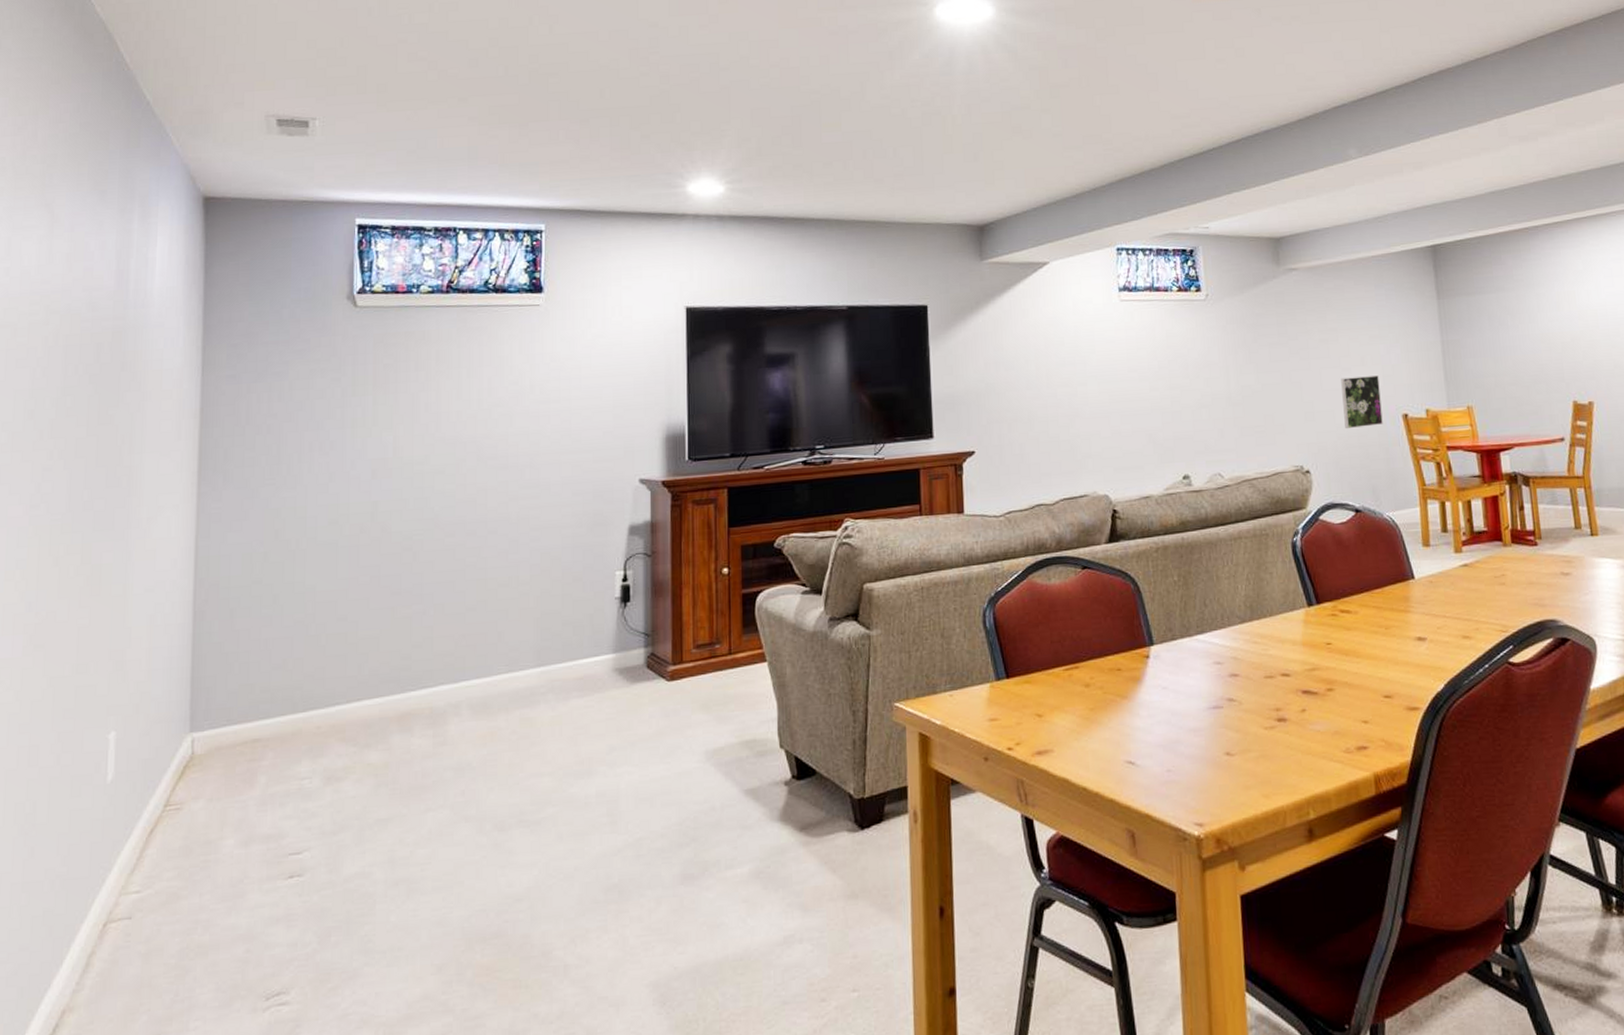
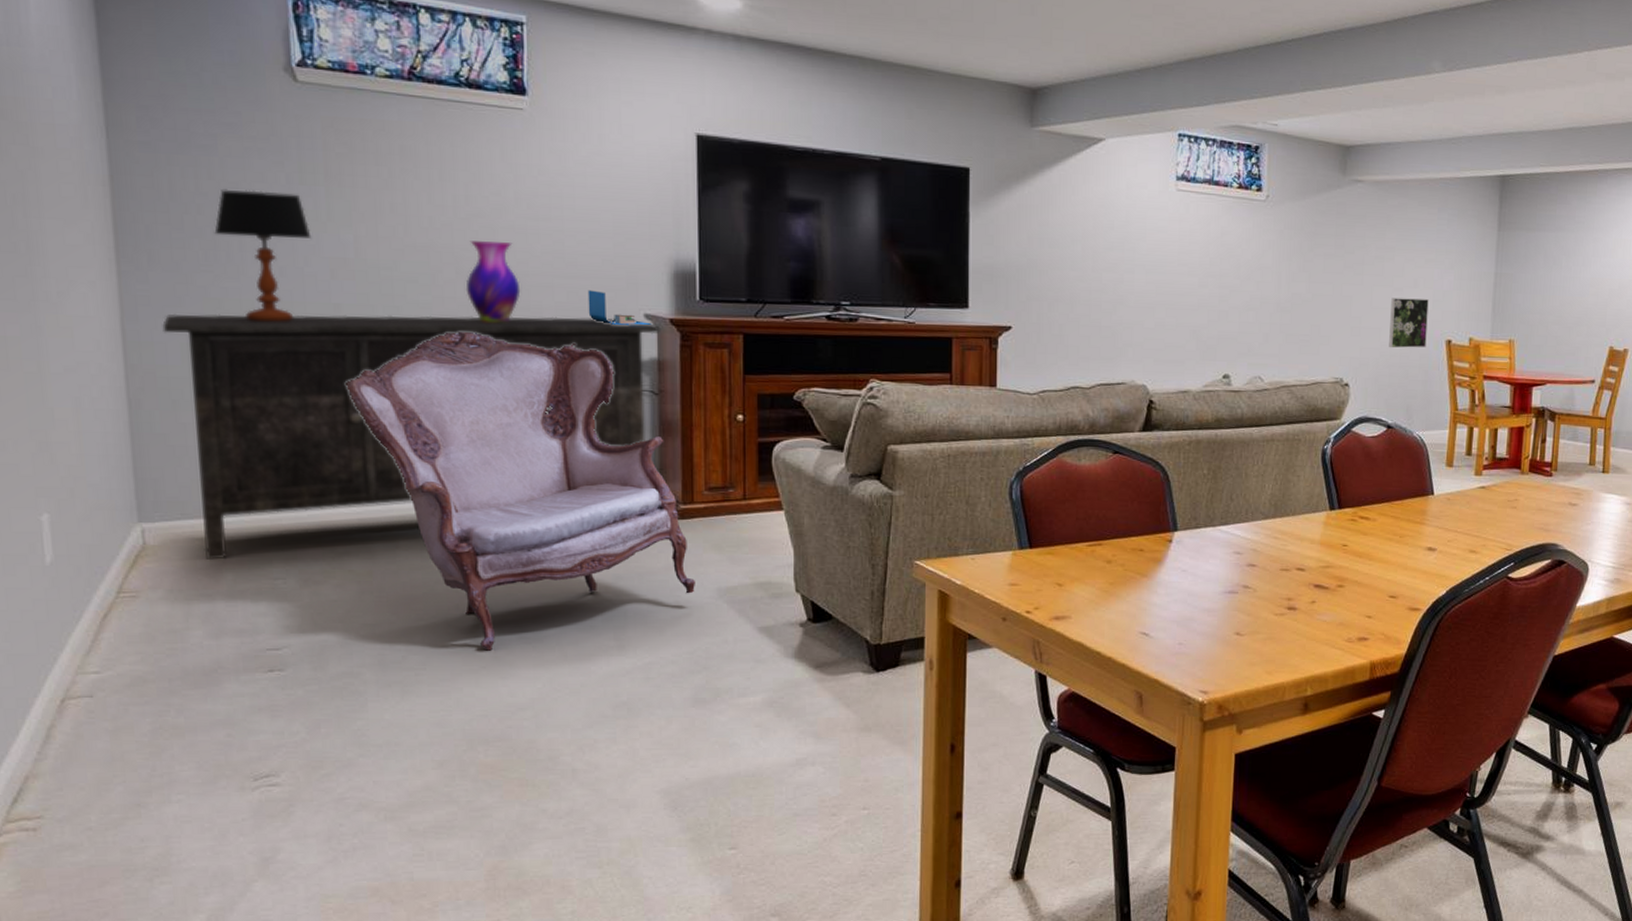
sideboard: none [229,486,653,766] -> present [162,313,660,561]
table lamp: none [279,405,359,527] -> present [214,188,312,323]
armchair: none [378,514,684,838] -> present [346,331,695,651]
vase: none [485,426,532,505] -> present [465,241,521,324]
architectural model: none [590,462,647,493] -> present [587,290,653,326]

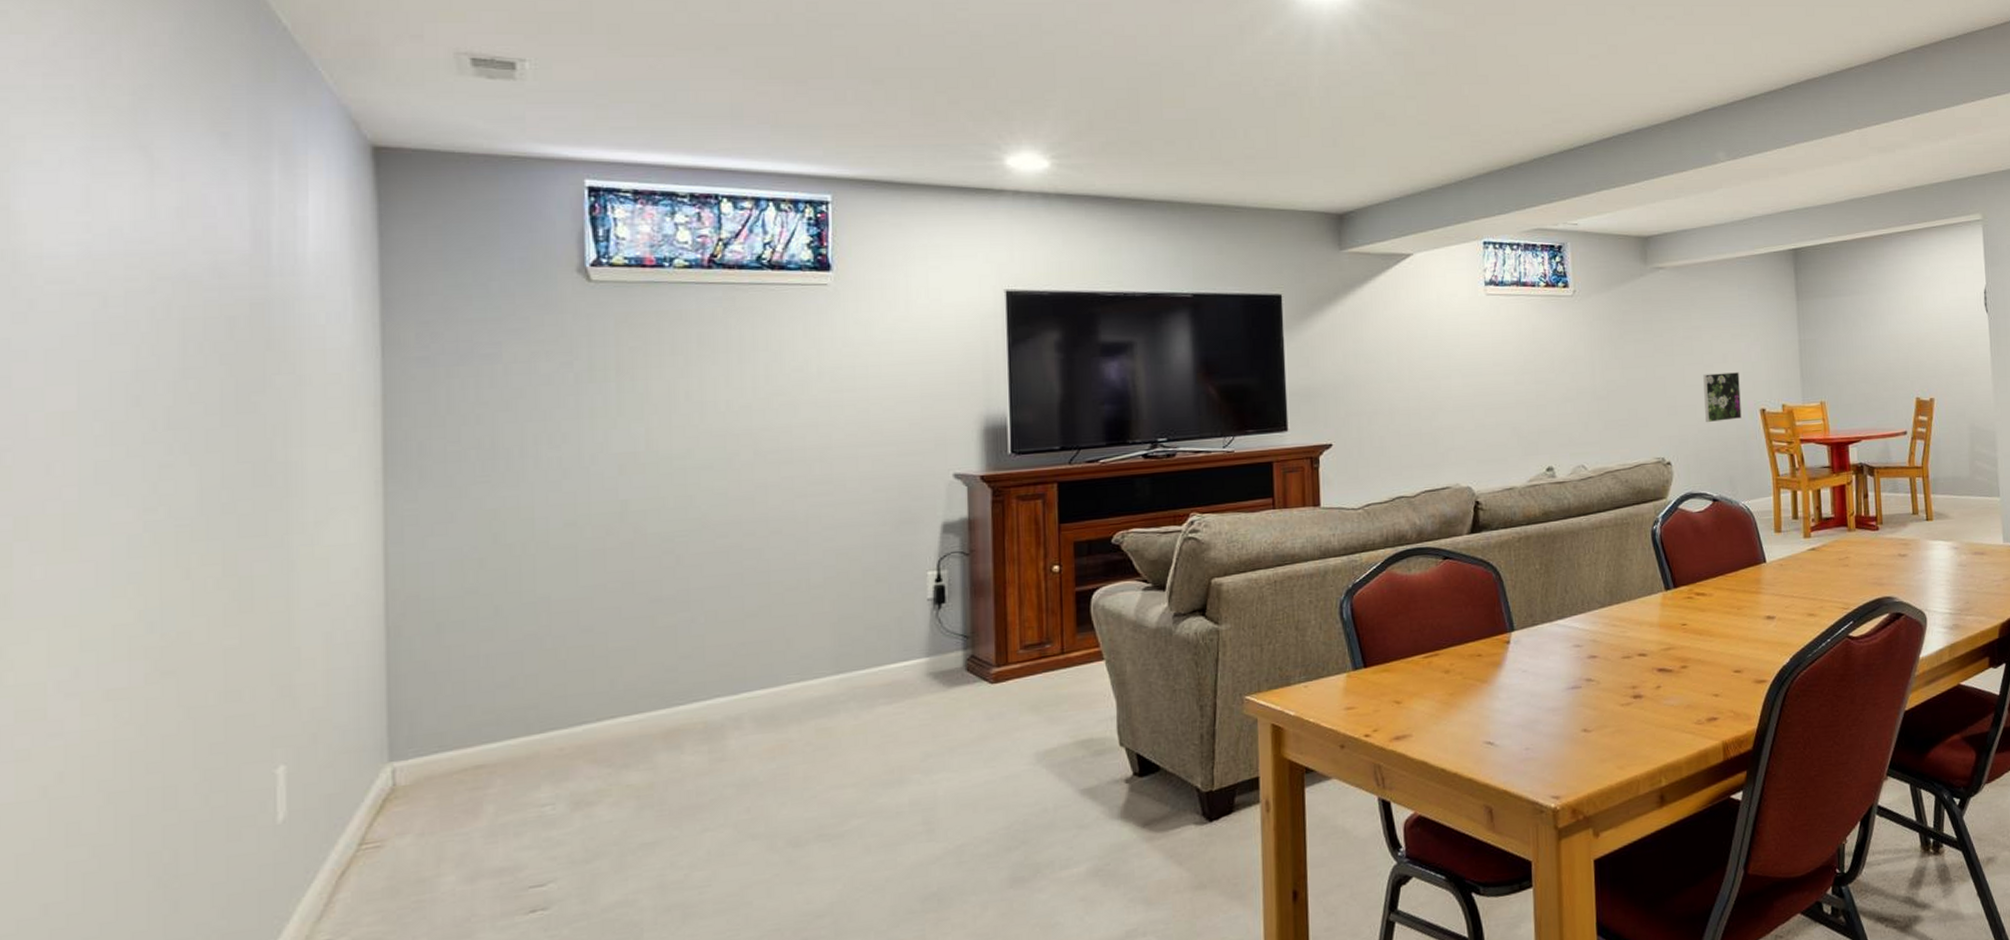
sideboard: present [162,313,660,561] -> none [430,481,970,795]
table lamp: present [214,188,312,323] -> none [494,392,600,530]
armchair: present [346,331,695,651] -> none [631,512,1011,856]
vase: present [465,241,521,324] -> none [764,417,823,502]
architectural model: present [587,290,653,326] -> none [894,455,962,489]

